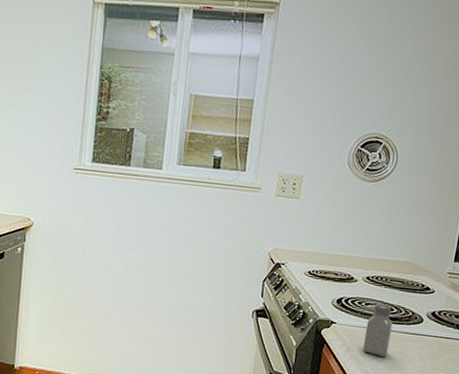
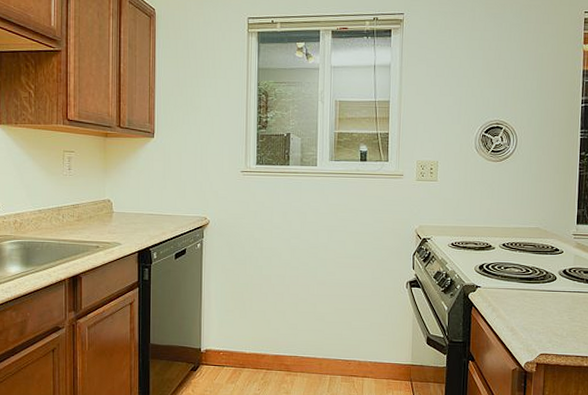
saltshaker: present [362,303,393,357] -> none [506,266,530,313]

